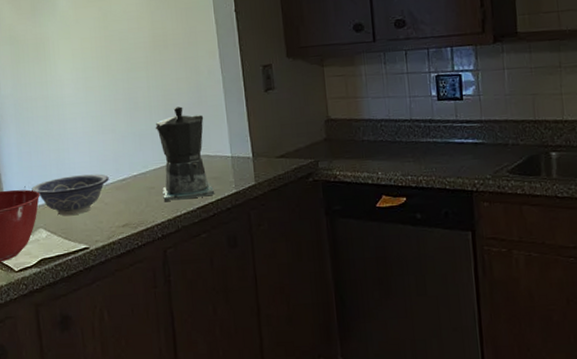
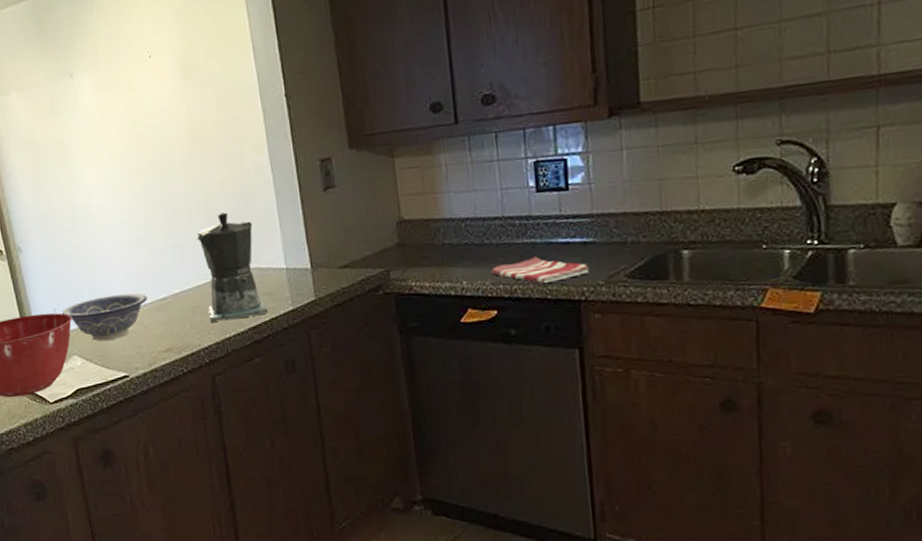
dish towel: none [401,153,480,177] -> present [491,256,590,284]

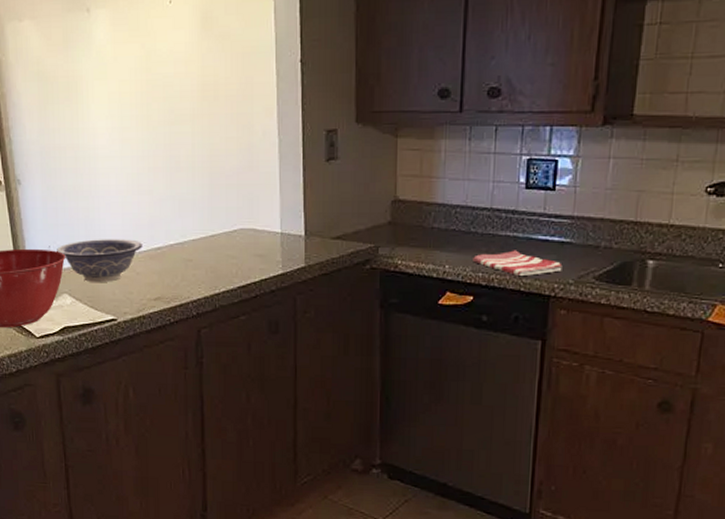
coffee maker: present [197,212,269,323] -> none [197,170,259,278]

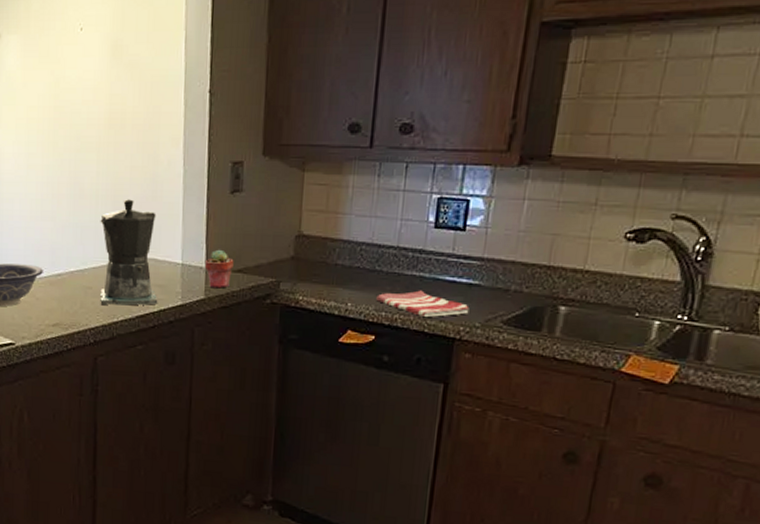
coffee maker: none [197,170,259,278] -> present [100,199,158,306]
potted succulent: none [303,217,332,256] -> present [204,249,234,289]

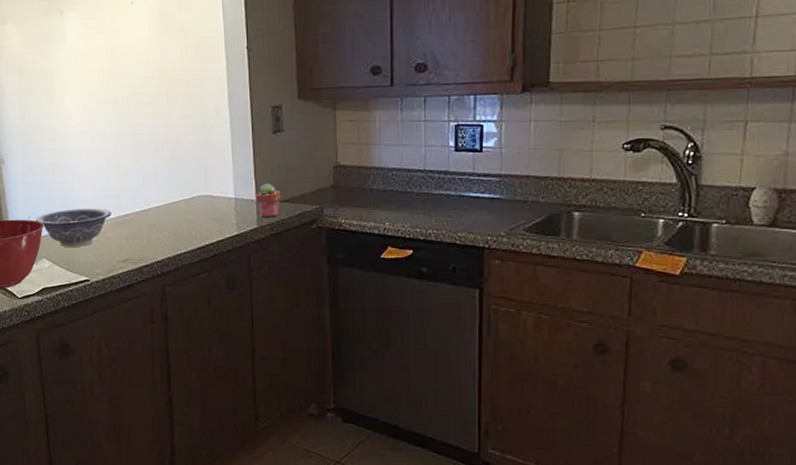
coffee maker: present [100,199,158,306] -> none [159,145,216,240]
dish towel: present [376,290,469,318] -> none [410,207,494,231]

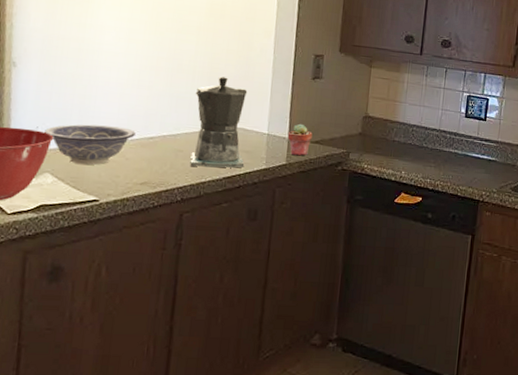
coffee maker: none [159,145,216,240] -> present [190,76,248,168]

